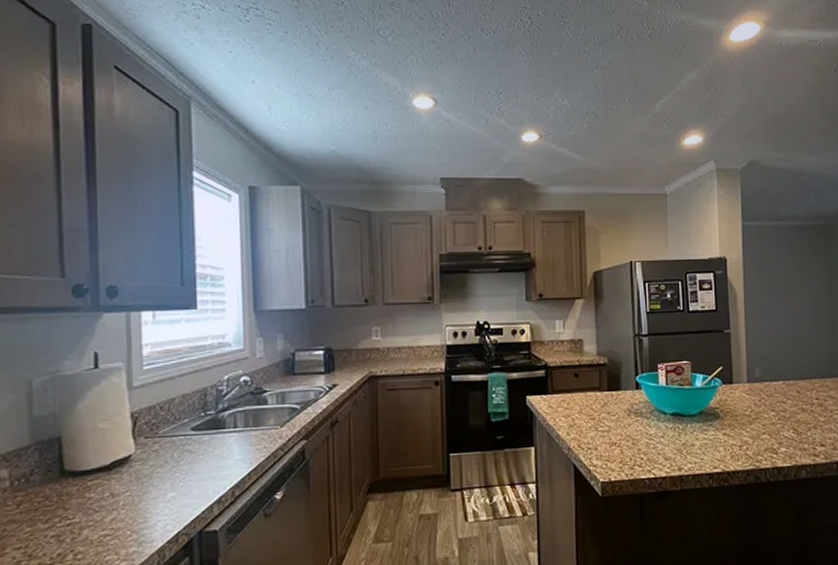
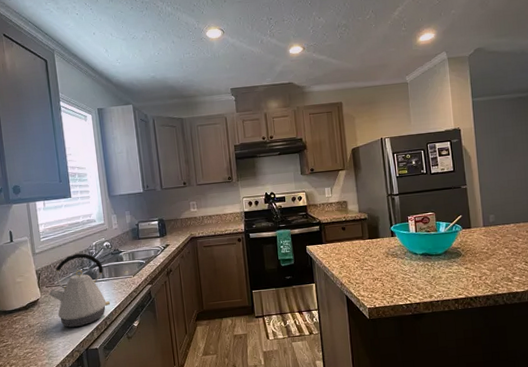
kettle: none [147,390,243,499] -> present [48,253,111,327]

